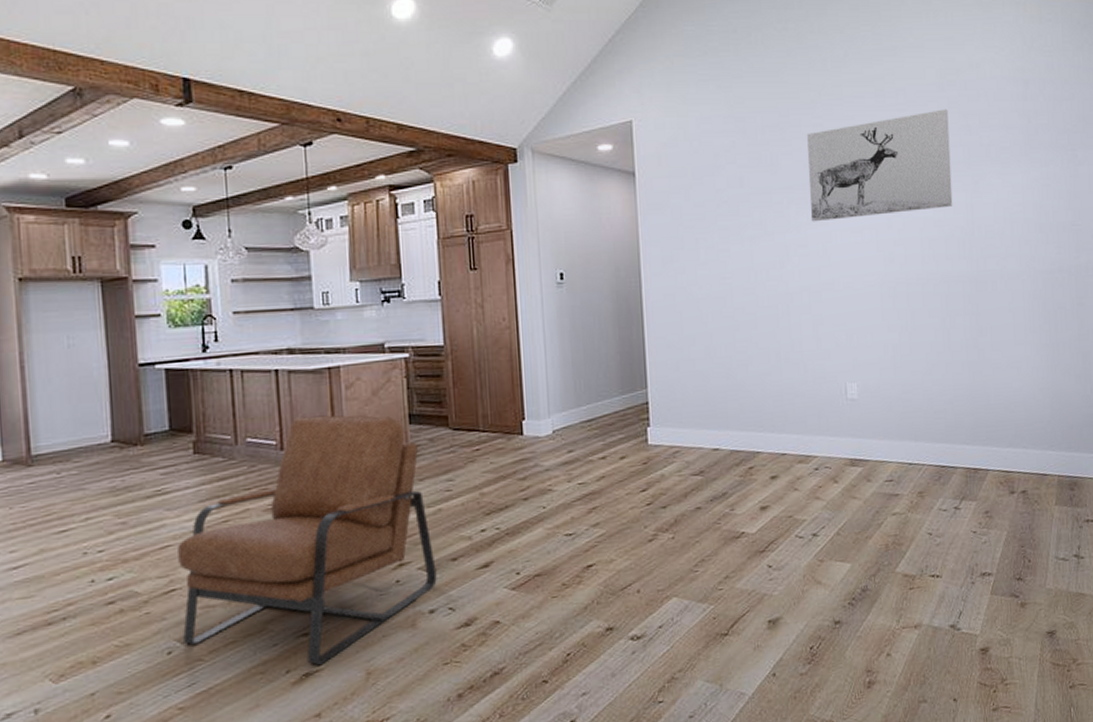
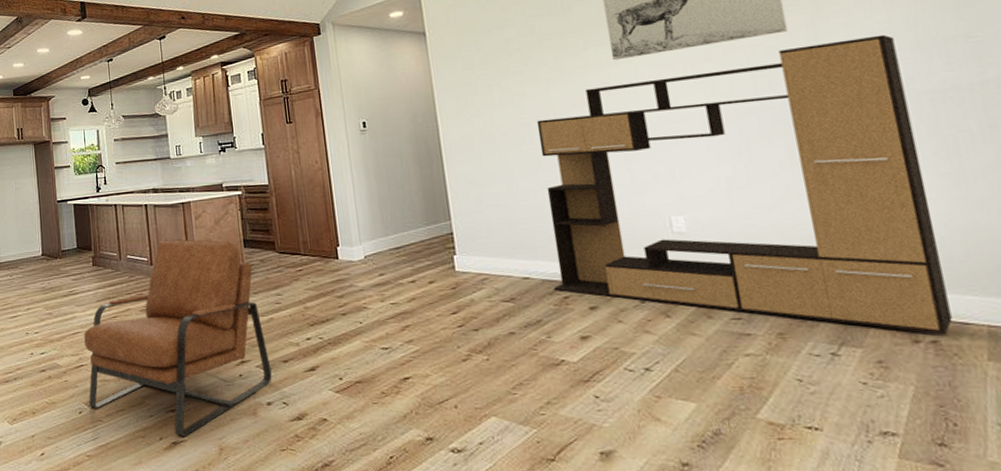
media console: none [738,216,1037,485] -> present [536,34,952,334]

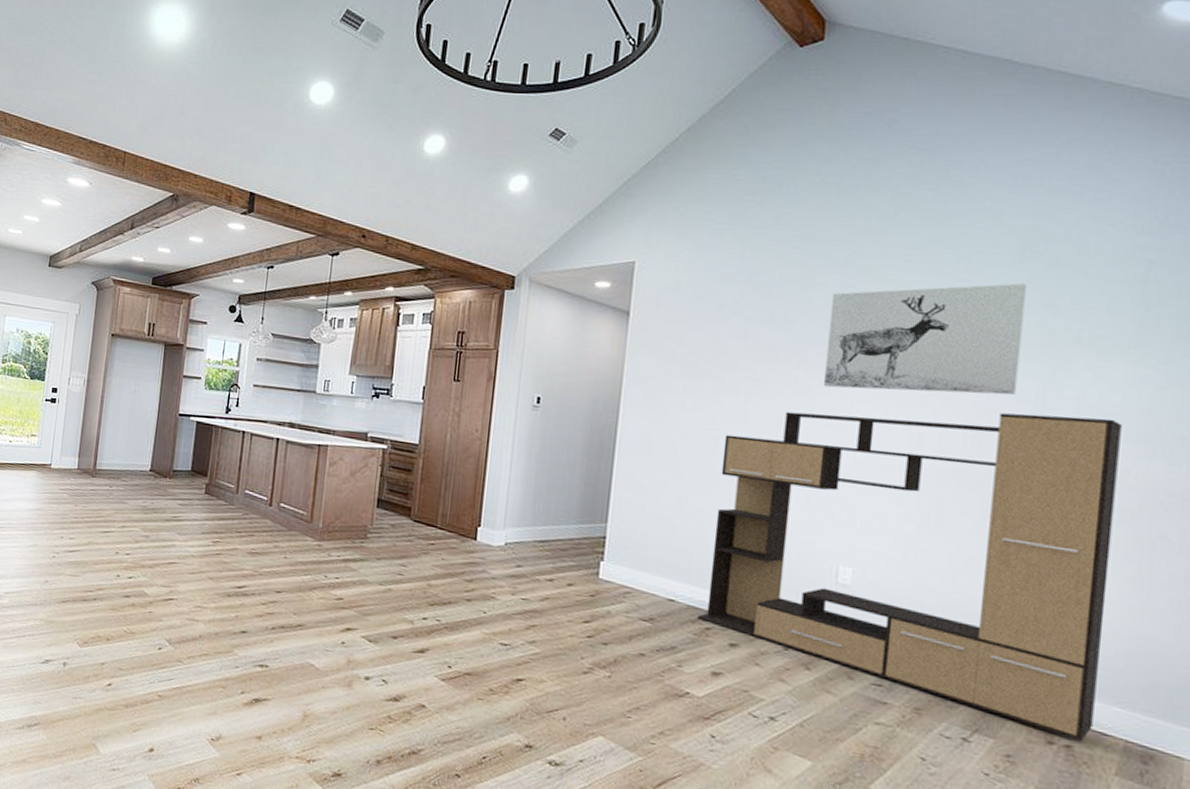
chair: present [84,239,272,437] -> none [171,480,382,696]

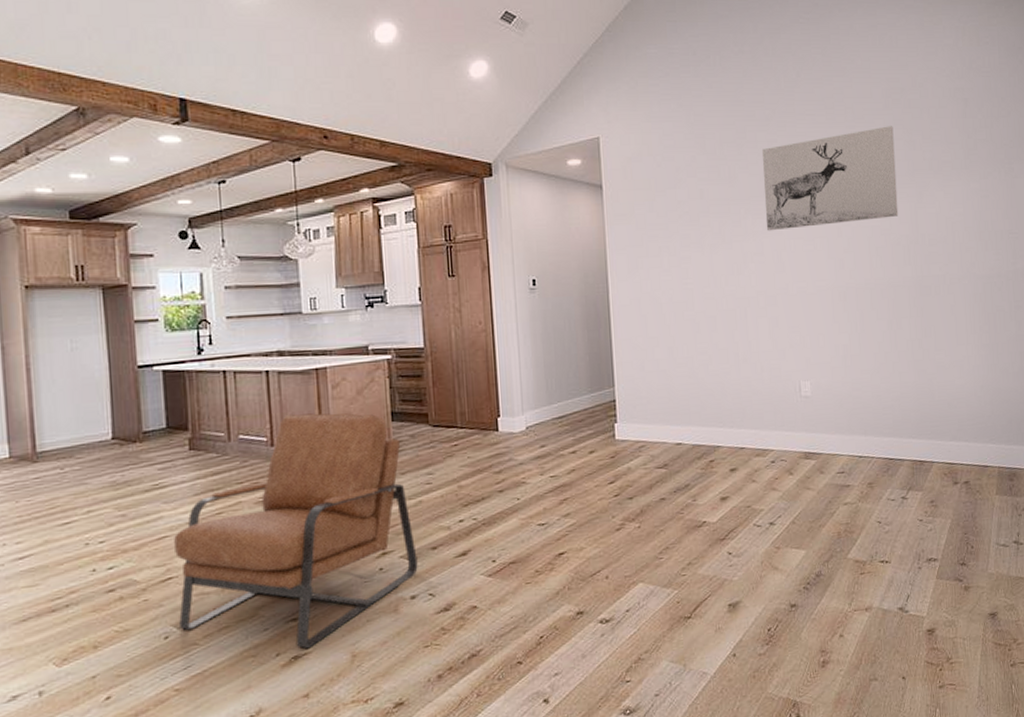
chair: none [171,480,382,696] -> present [174,413,418,649]
media console: present [698,411,1122,741] -> none [699,225,979,476]

